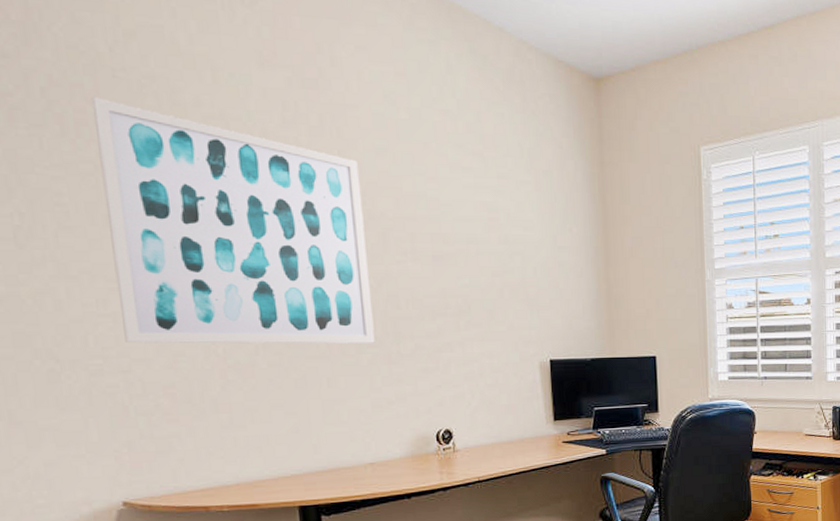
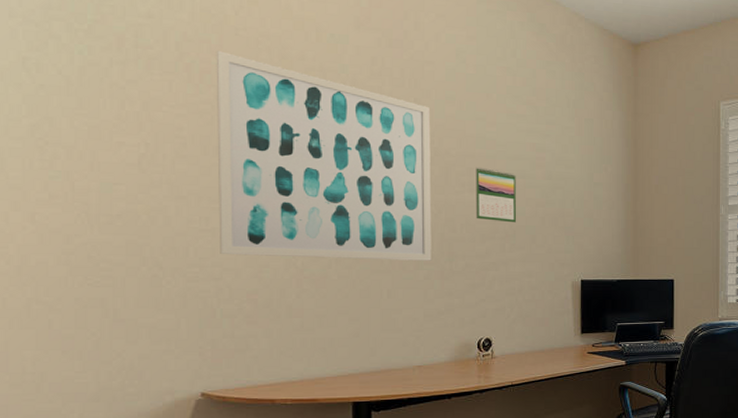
calendar: none [418,231,471,296] -> present [476,167,517,223]

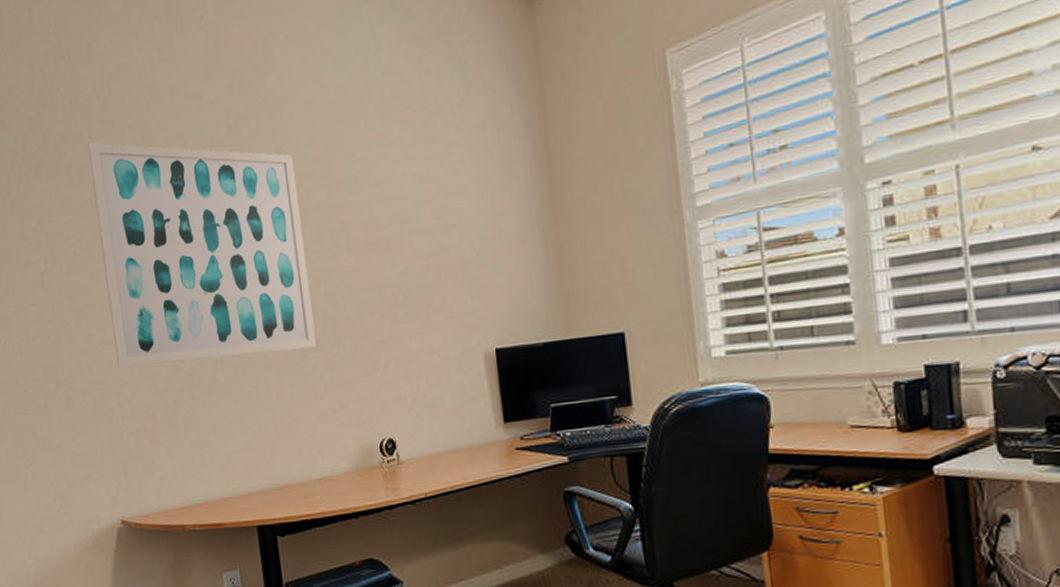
calendar: present [476,167,517,223] -> none [351,218,407,287]

